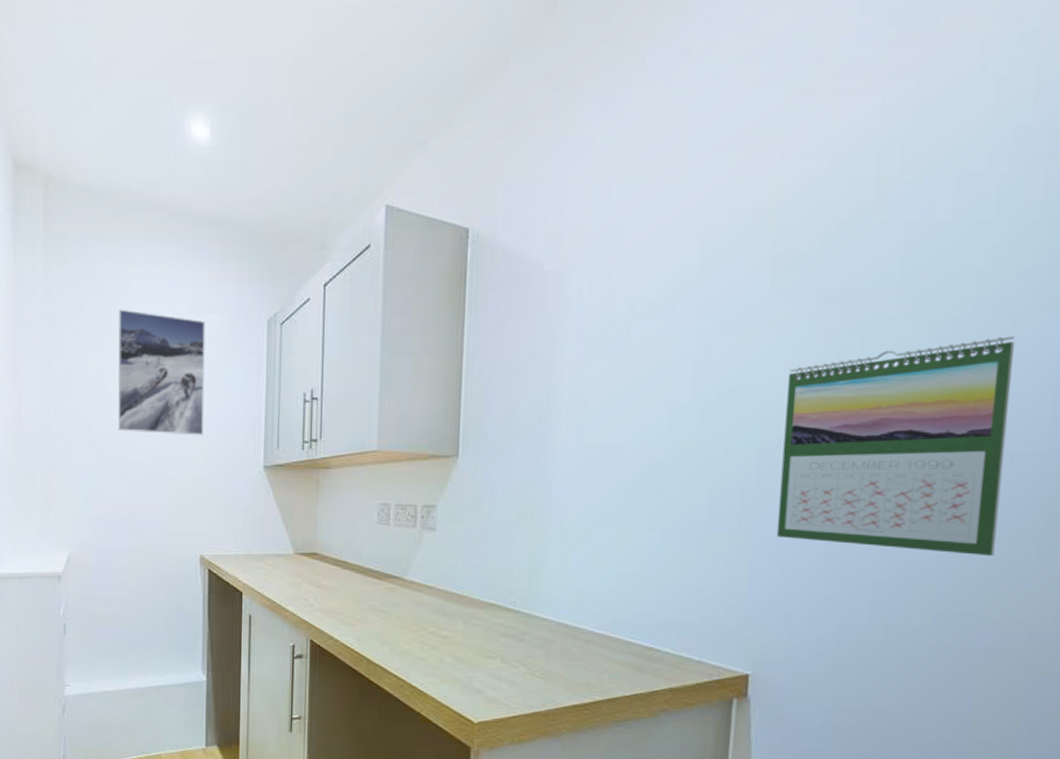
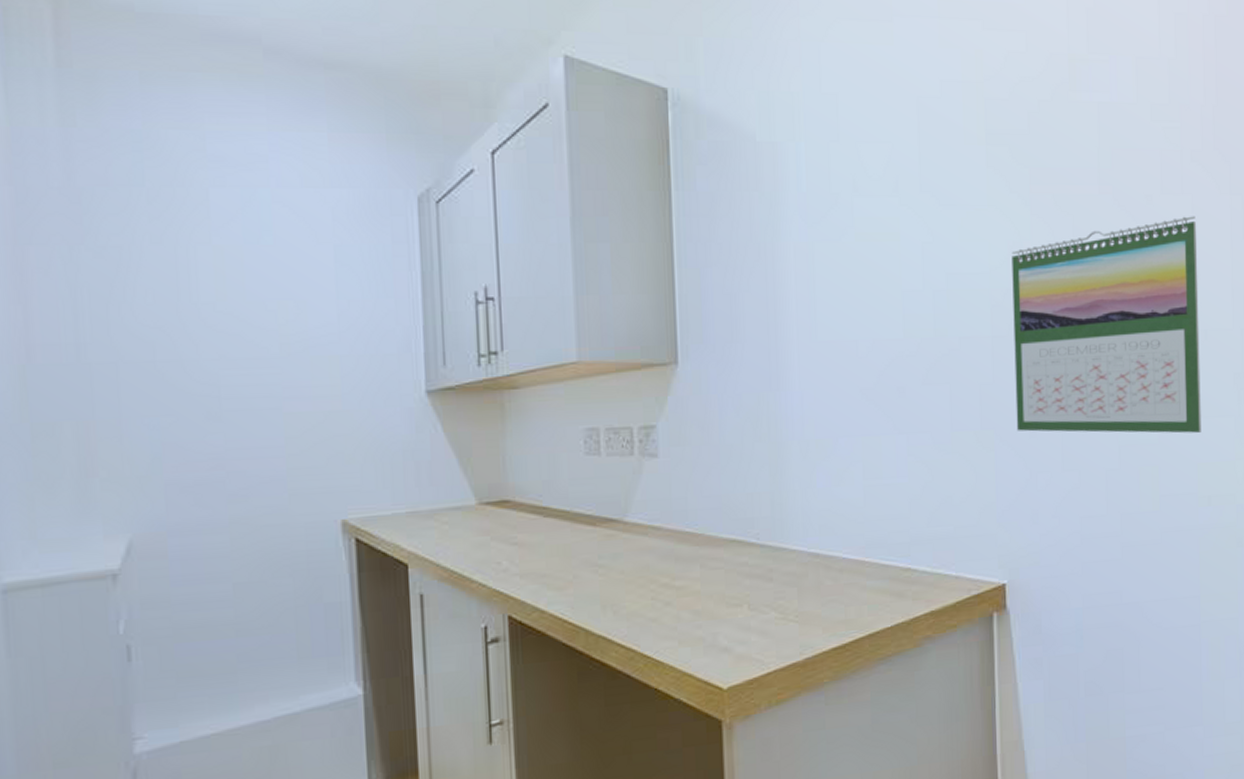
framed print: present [118,309,205,436] -> none [191,180,335,355]

